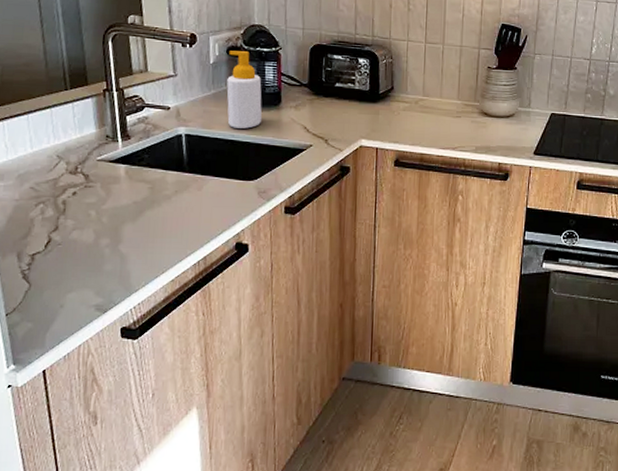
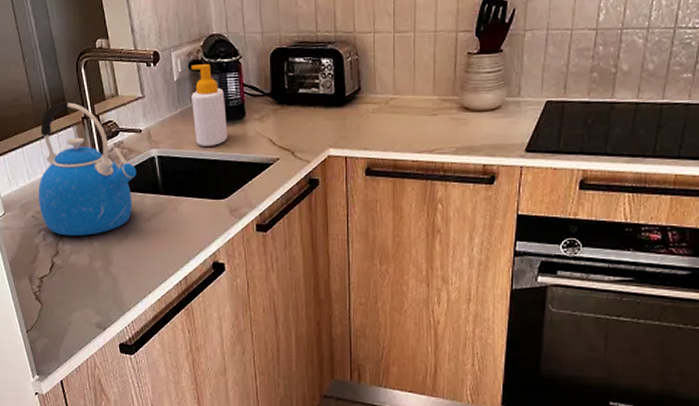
kettle: none [40,71,160,211] -> present [38,100,137,236]

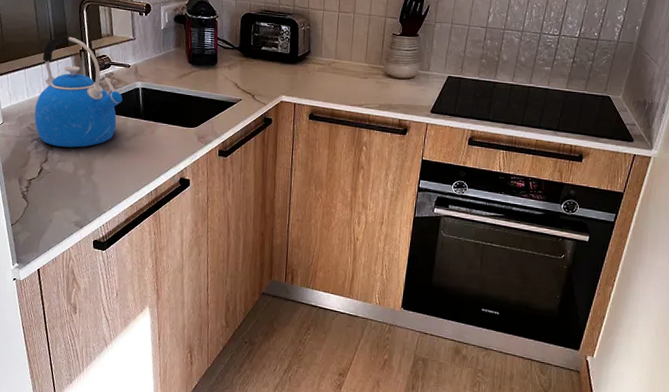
soap bottle: present [191,64,228,146] -> none [174,18,202,84]

